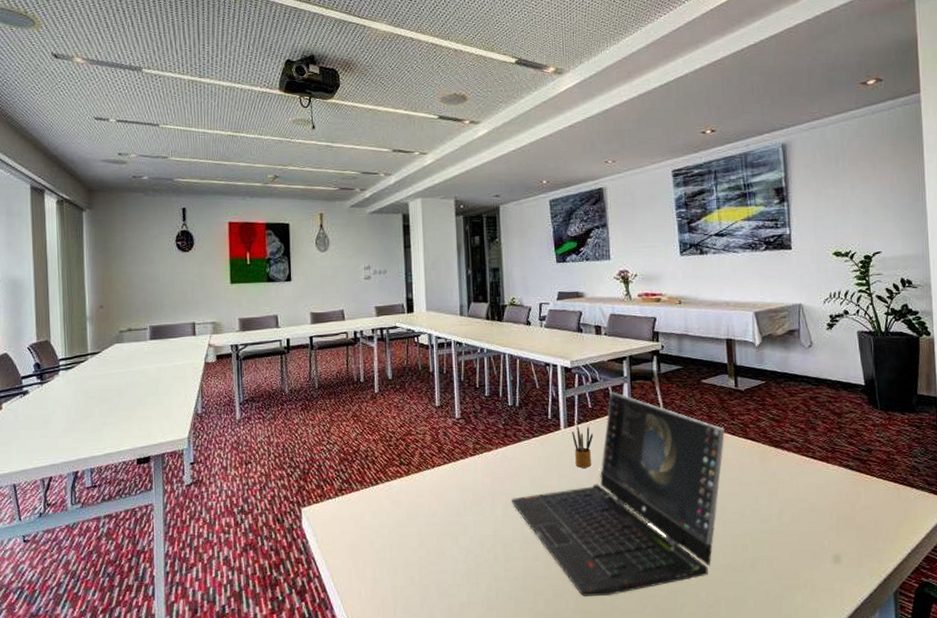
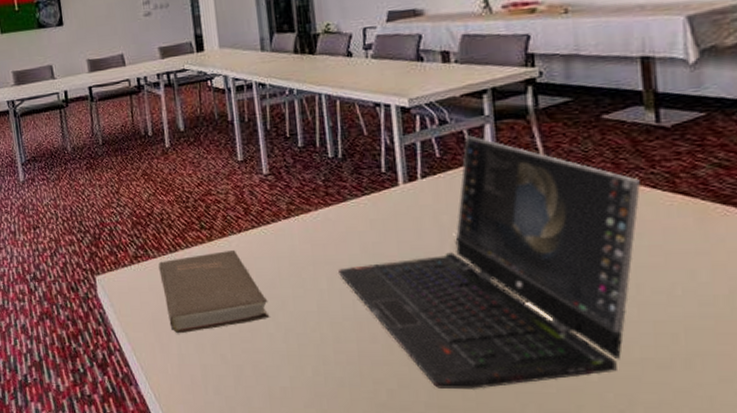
book: none [361,482,454,560] -> present [158,249,270,334]
pencil box: present [572,425,594,468] -> none [414,179,444,232]

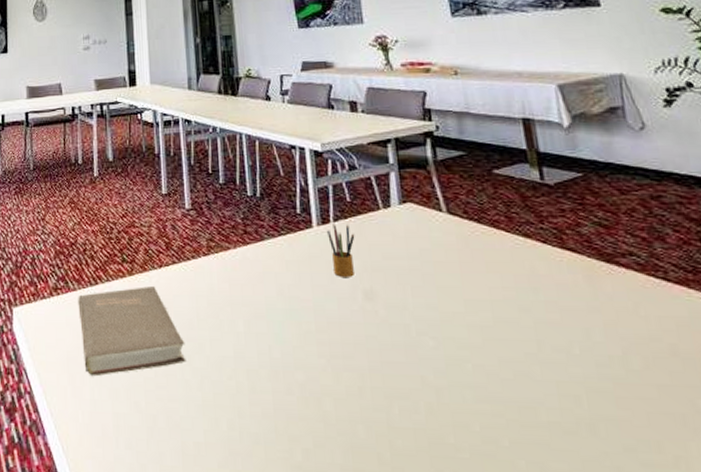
laptop computer: present [339,135,640,389] -> none [255,182,533,452]
pencil box: none [414,179,444,232] -> present [327,222,355,277]

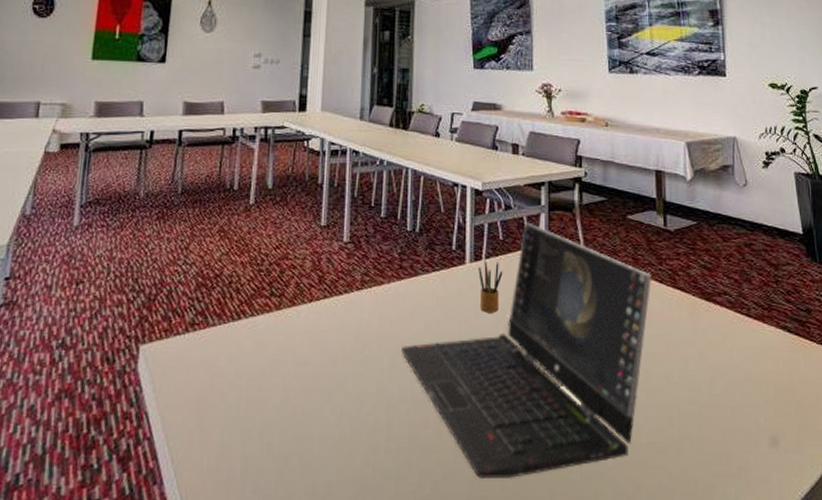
book: present [78,285,186,377] -> none [216,320,328,418]
laptop computer: none [255,182,533,452] -> present [401,222,651,478]

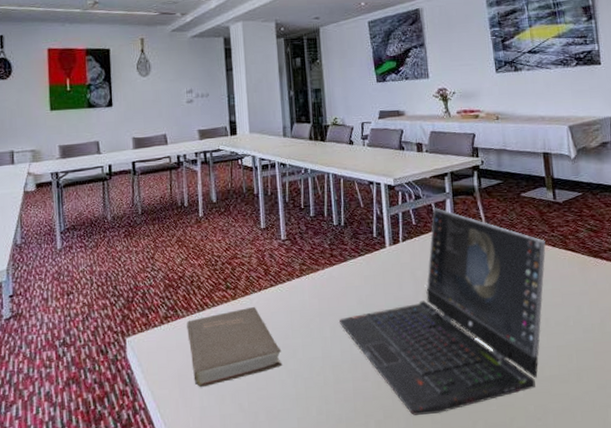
book: none [216,320,328,418] -> present [187,306,283,388]
pencil box: present [478,260,503,313] -> none [397,242,419,285]

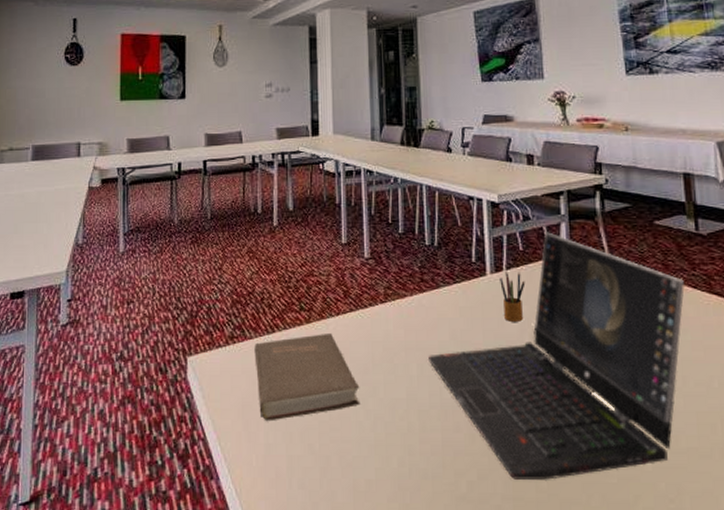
pencil box: none [397,242,419,285] -> present [500,270,526,322]

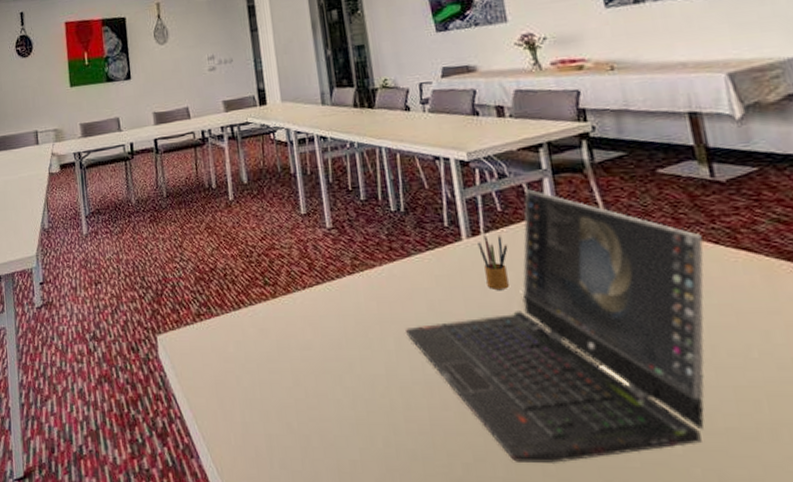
book: present [254,332,360,422] -> none [221,307,337,400]

